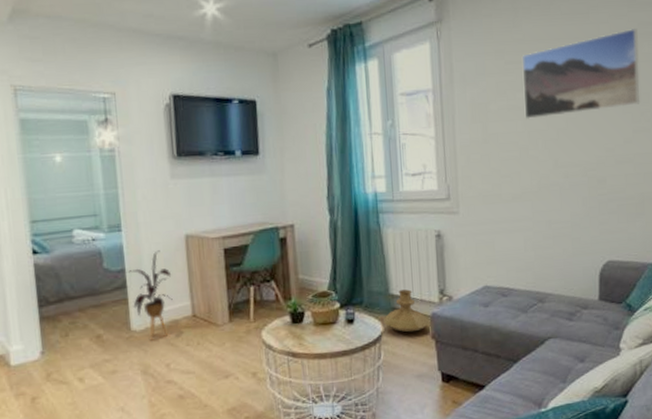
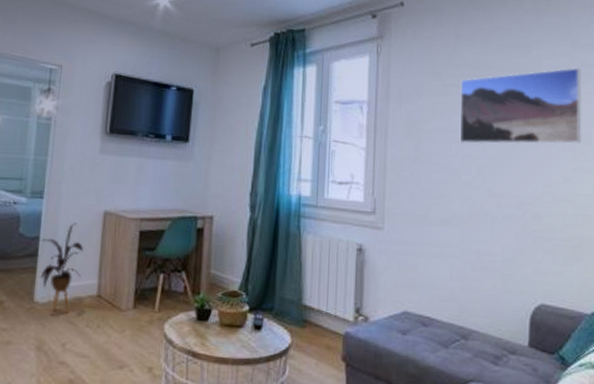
vase: present [383,289,429,333] -> none [292,302,341,350]

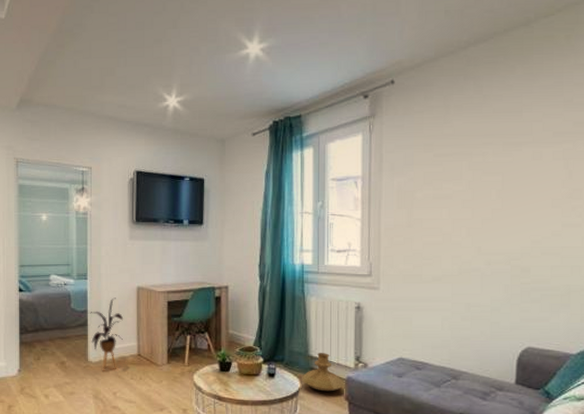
vase: none [292,302,341,350] -> present [301,353,344,392]
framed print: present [459,67,581,144] -> none [450,128,573,209]

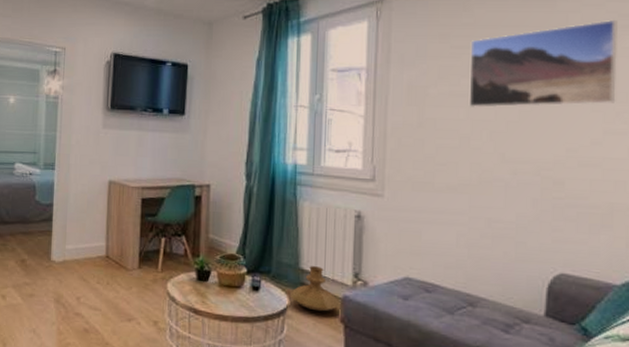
house plant: present [86,298,124,371] -> none [51,191,92,273]
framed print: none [450,128,573,209] -> present [469,20,618,108]

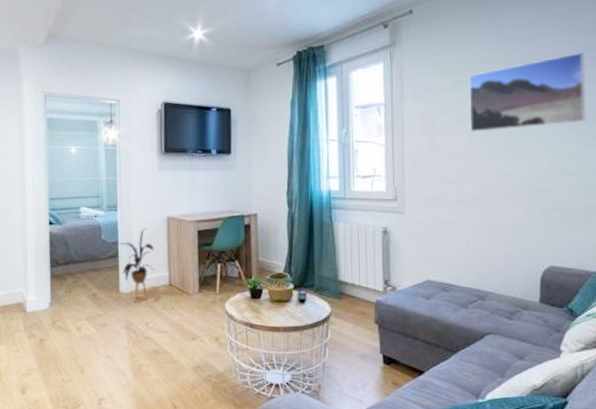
house plant: none [51,191,92,273] -> present [116,228,155,302]
vase: present [289,266,340,312] -> none [331,277,374,316]

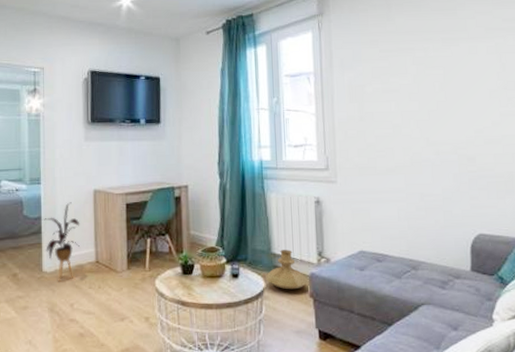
vase: none [331,277,374,316] -> present [265,250,308,290]
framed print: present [469,53,586,133] -> none [395,24,506,102]

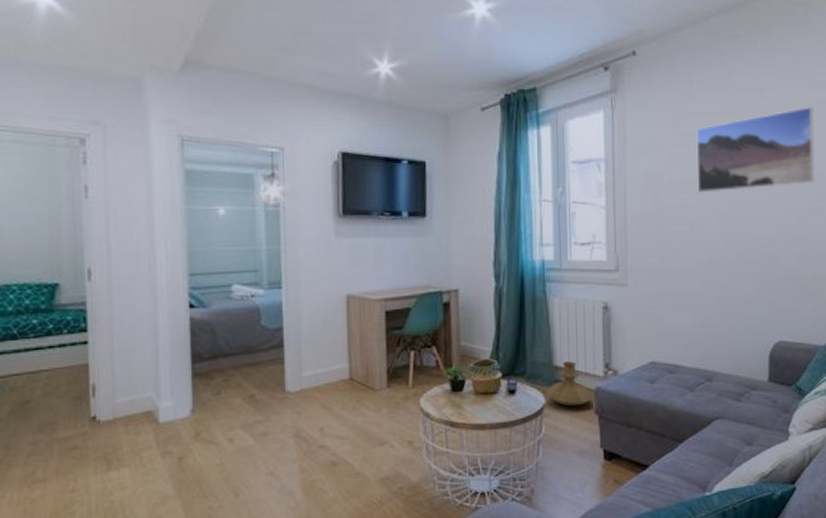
house plant: present [39,202,80,282] -> none [281,310,331,403]
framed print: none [395,24,506,102] -> present [696,107,815,194]

